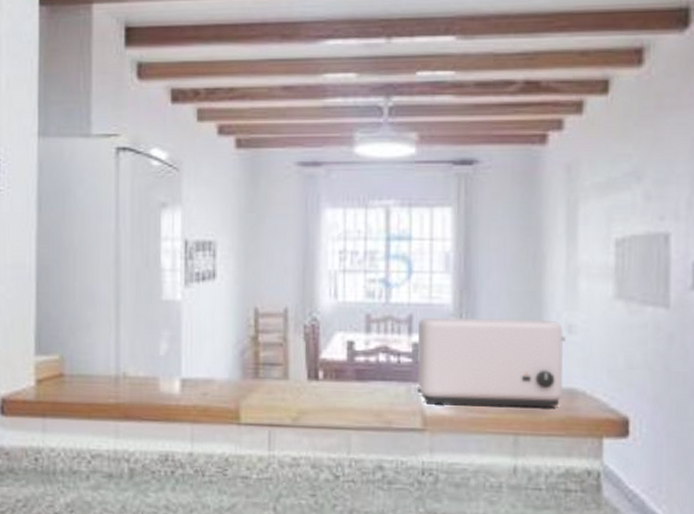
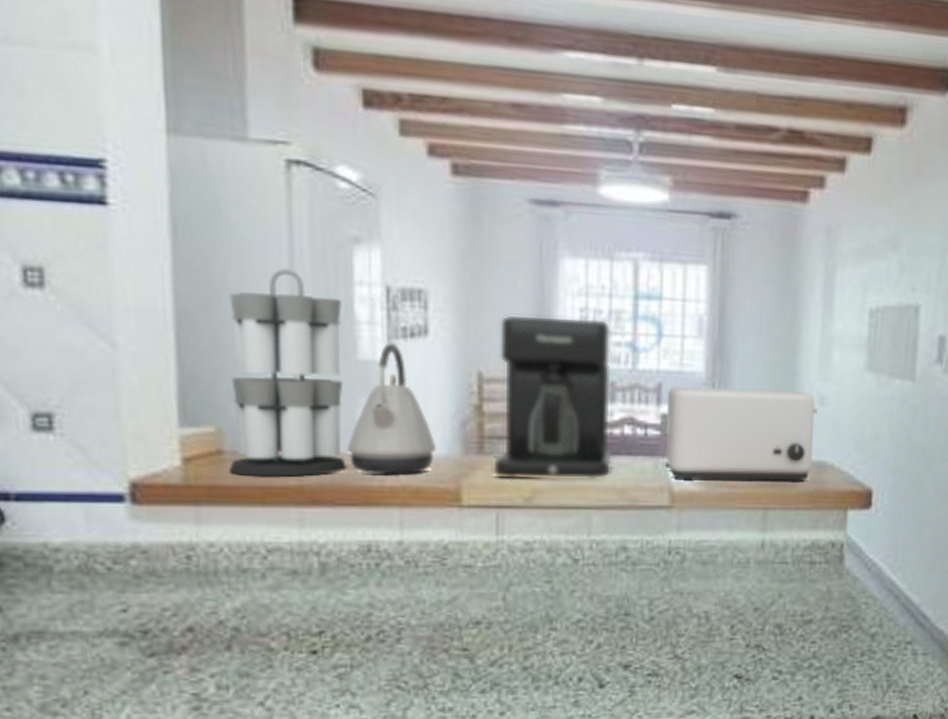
spice rack: none [68,230,152,397] -> present [229,268,347,478]
kettle: none [152,286,221,396] -> present [346,343,437,476]
coffee maker: none [266,258,368,403] -> present [493,315,612,480]

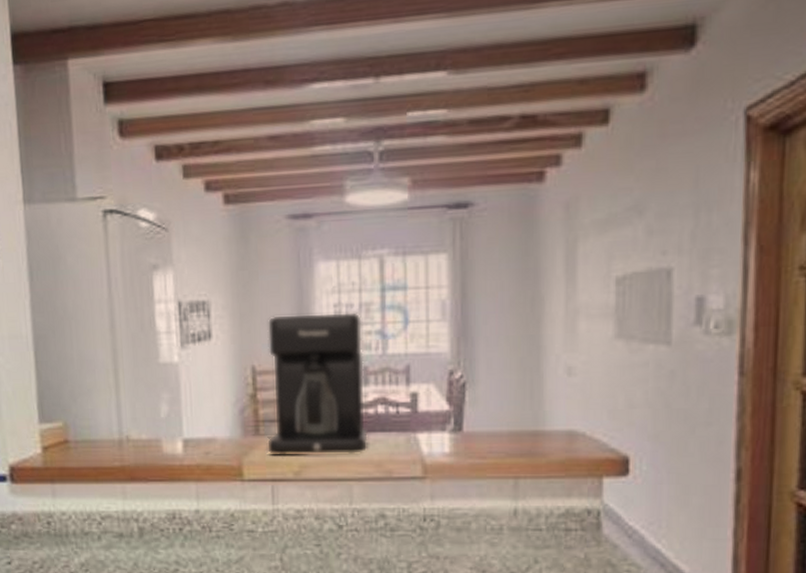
spice rack: present [229,268,347,478] -> none [68,295,155,460]
kettle: present [346,343,437,476] -> none [154,347,222,456]
toaster: present [664,387,818,483] -> none [415,363,565,453]

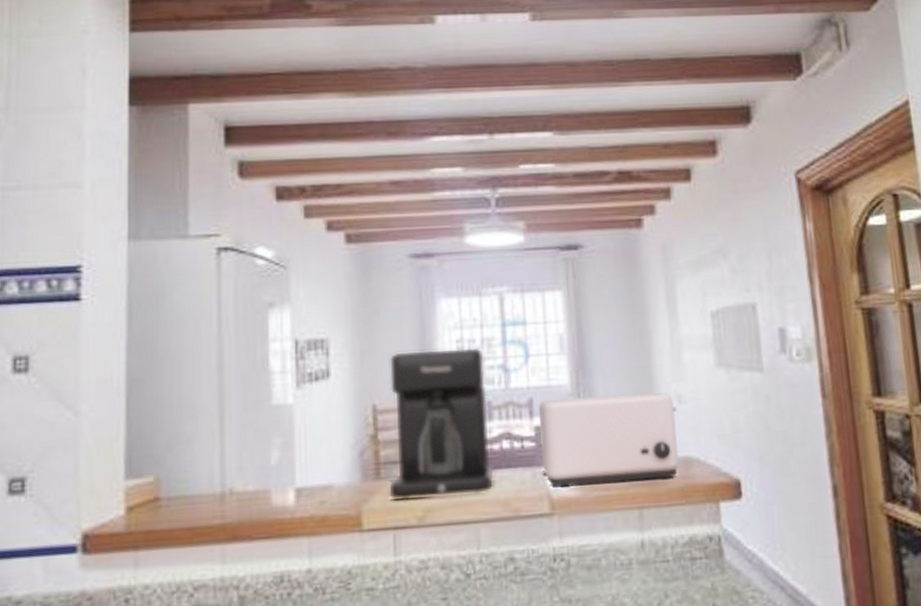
toaster: none [415,363,565,453] -> present [539,392,680,487]

